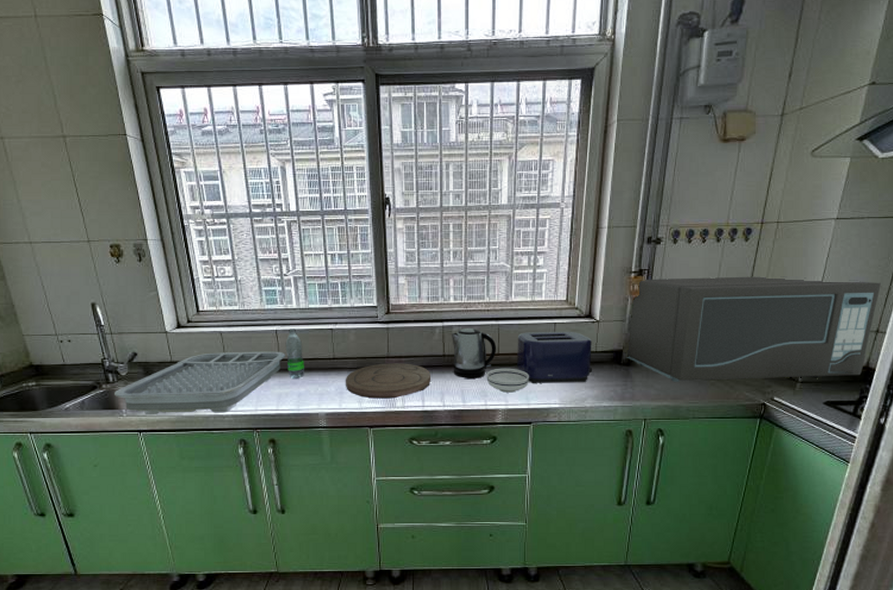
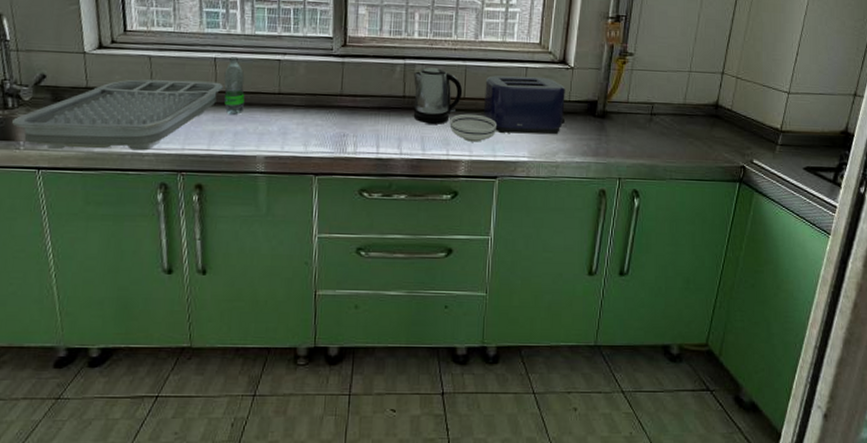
cutting board: present [345,363,432,399] -> none [290,101,389,143]
microwave: present [626,276,881,382] -> none [601,25,857,141]

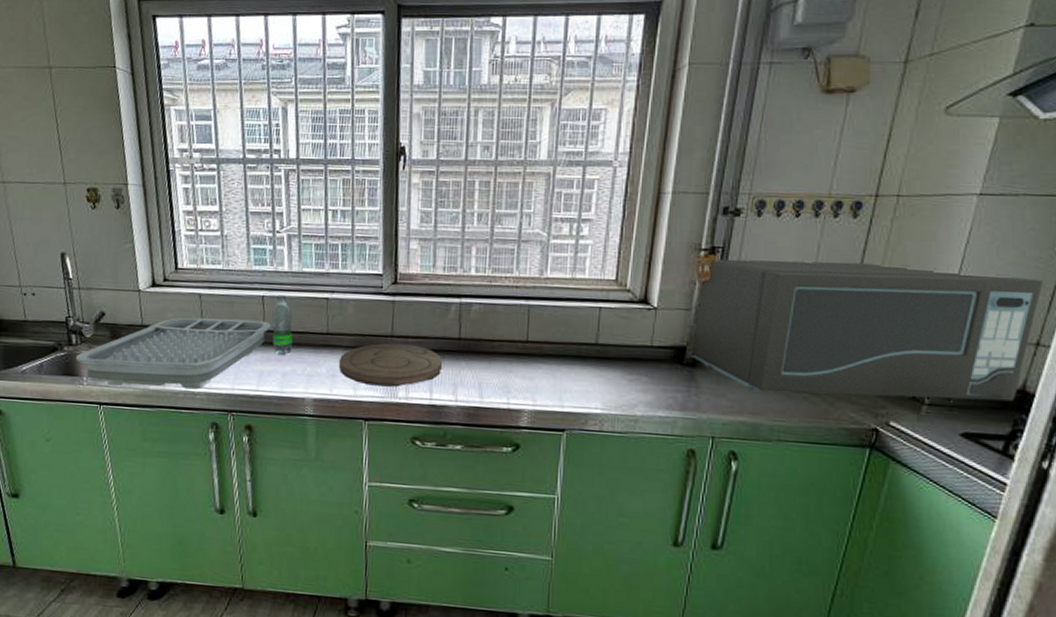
cutting board: none [290,101,389,143] -> present [338,343,443,387]
kettle: present [413,67,463,124] -> none [470,306,526,370]
bowl: present [449,113,498,142] -> none [510,358,566,391]
toaster: present [483,75,566,134] -> none [548,316,648,384]
microwave: none [601,25,857,141] -> present [691,258,1043,402]

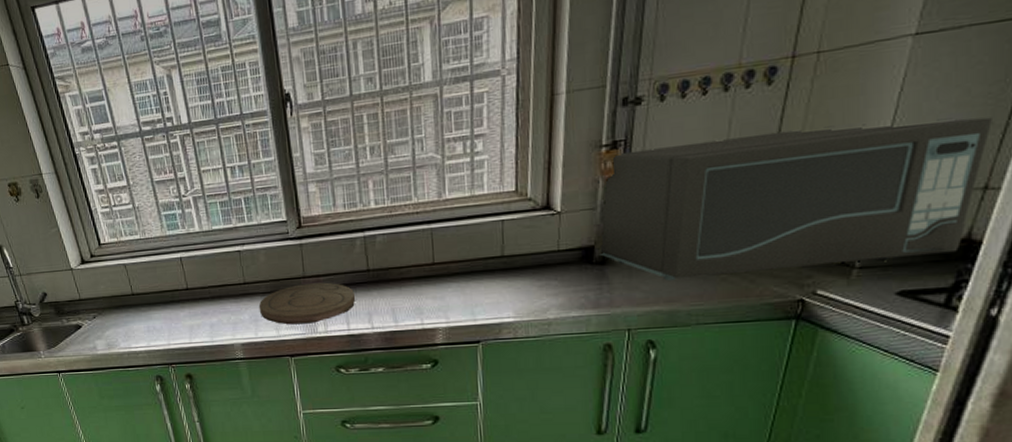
dish rack: present [76,317,271,390] -> none [31,280,193,356]
bottle: present [271,295,293,356] -> none [191,254,216,310]

